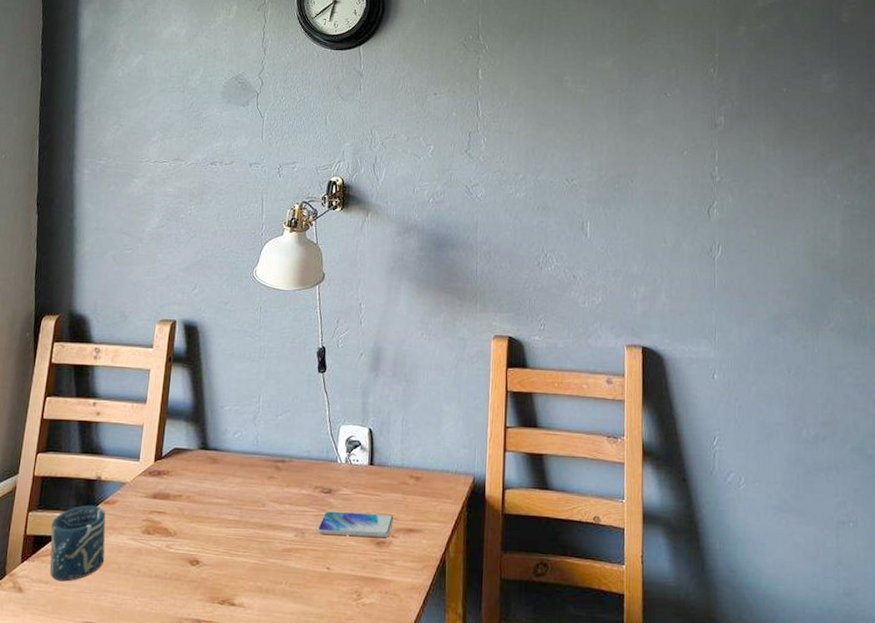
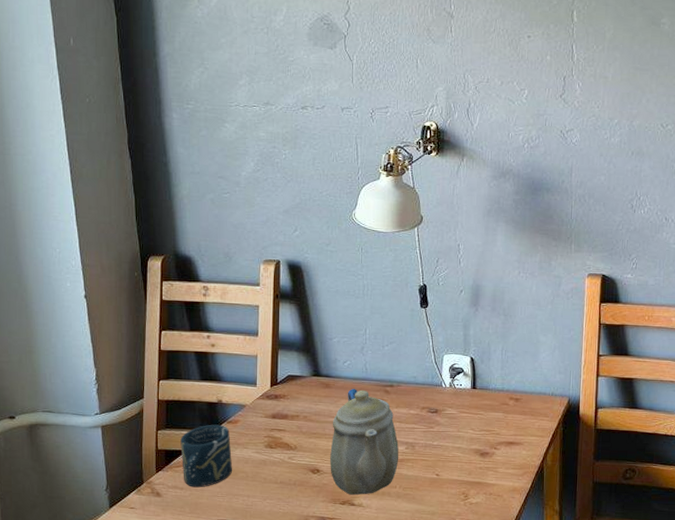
teapot: none [210,463,287,592] -> present [330,388,399,495]
smartphone: present [317,511,394,537] -> none [426,427,496,449]

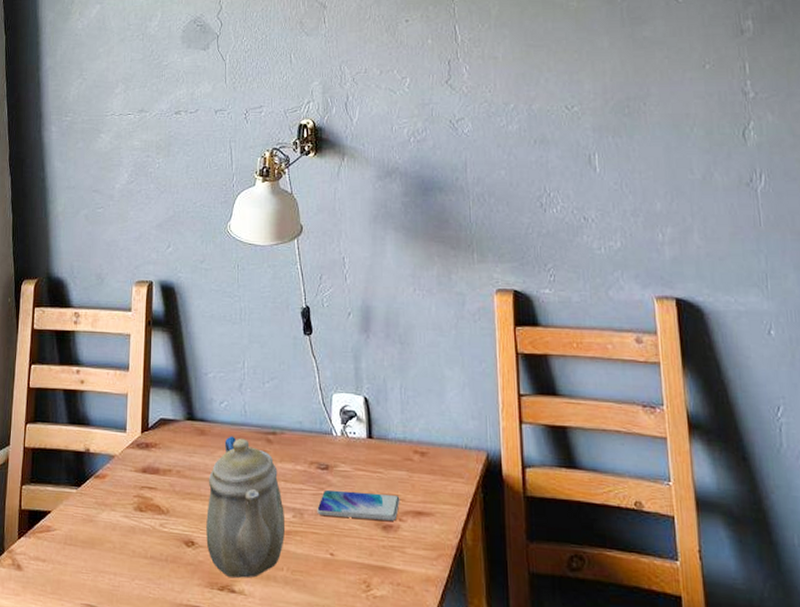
cup: present [180,424,233,488] -> none [44,479,99,560]
smartphone: none [426,427,496,449] -> present [317,489,400,521]

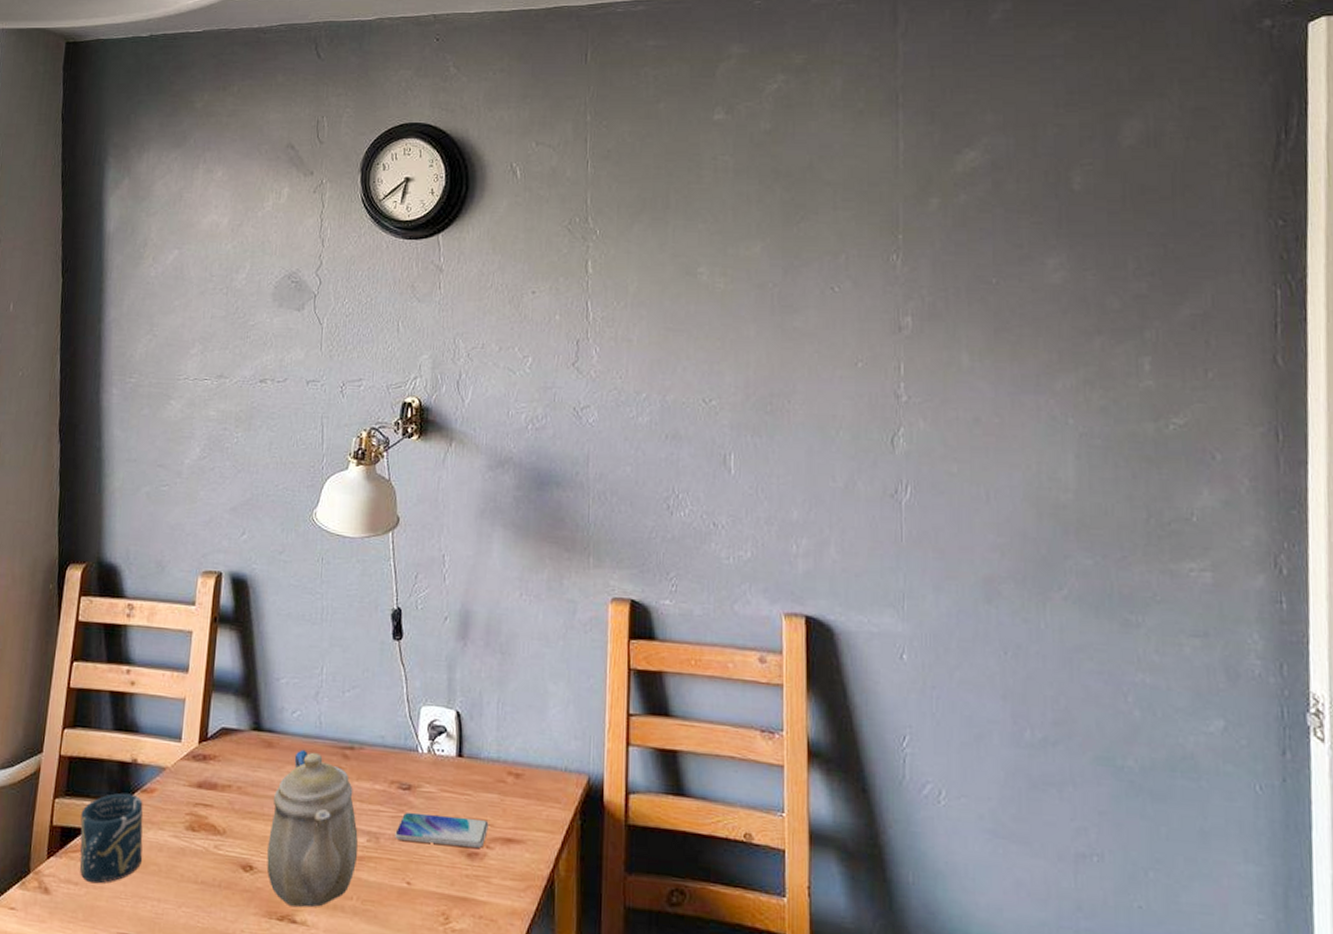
cup: none [44,479,99,560] -> present [80,792,143,884]

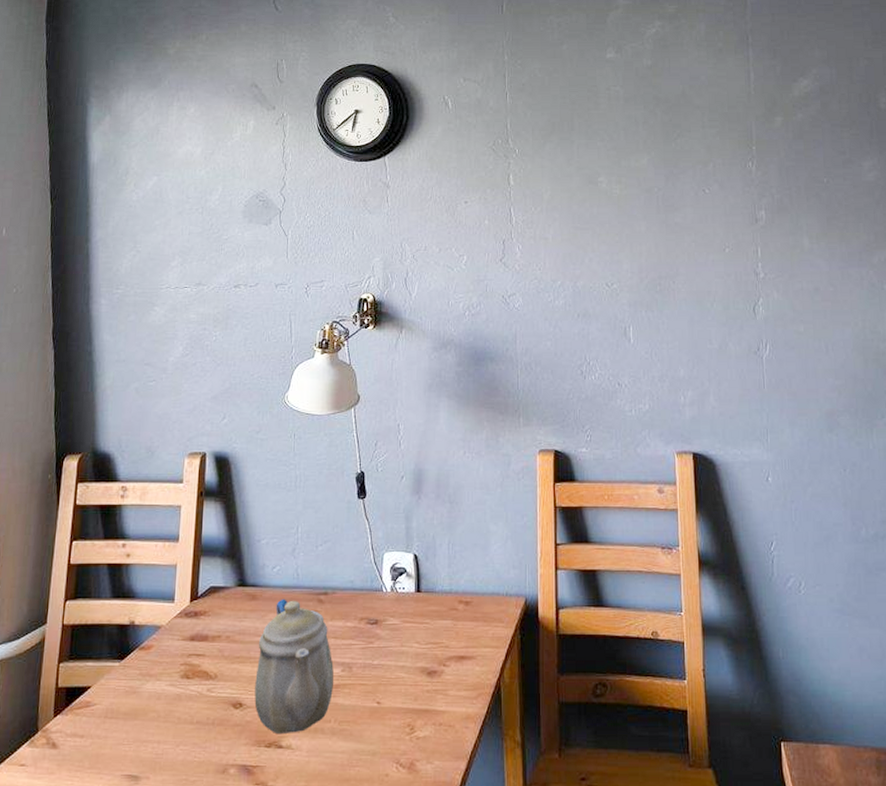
cup: present [80,792,143,884] -> none [84,652,143,734]
smartphone: present [395,811,489,848] -> none [365,642,445,667]

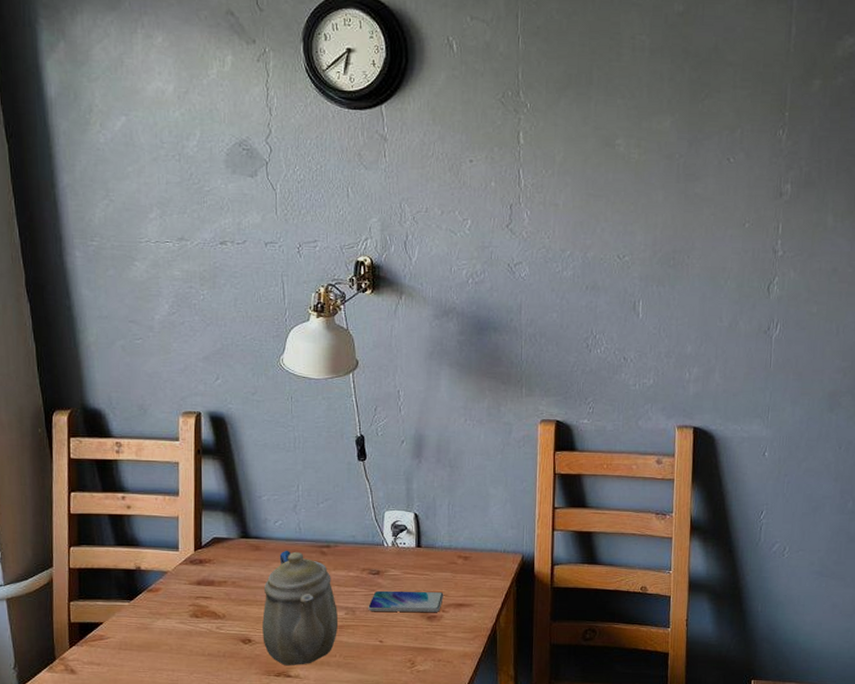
smartphone: none [365,642,445,667] -> present [368,590,444,612]

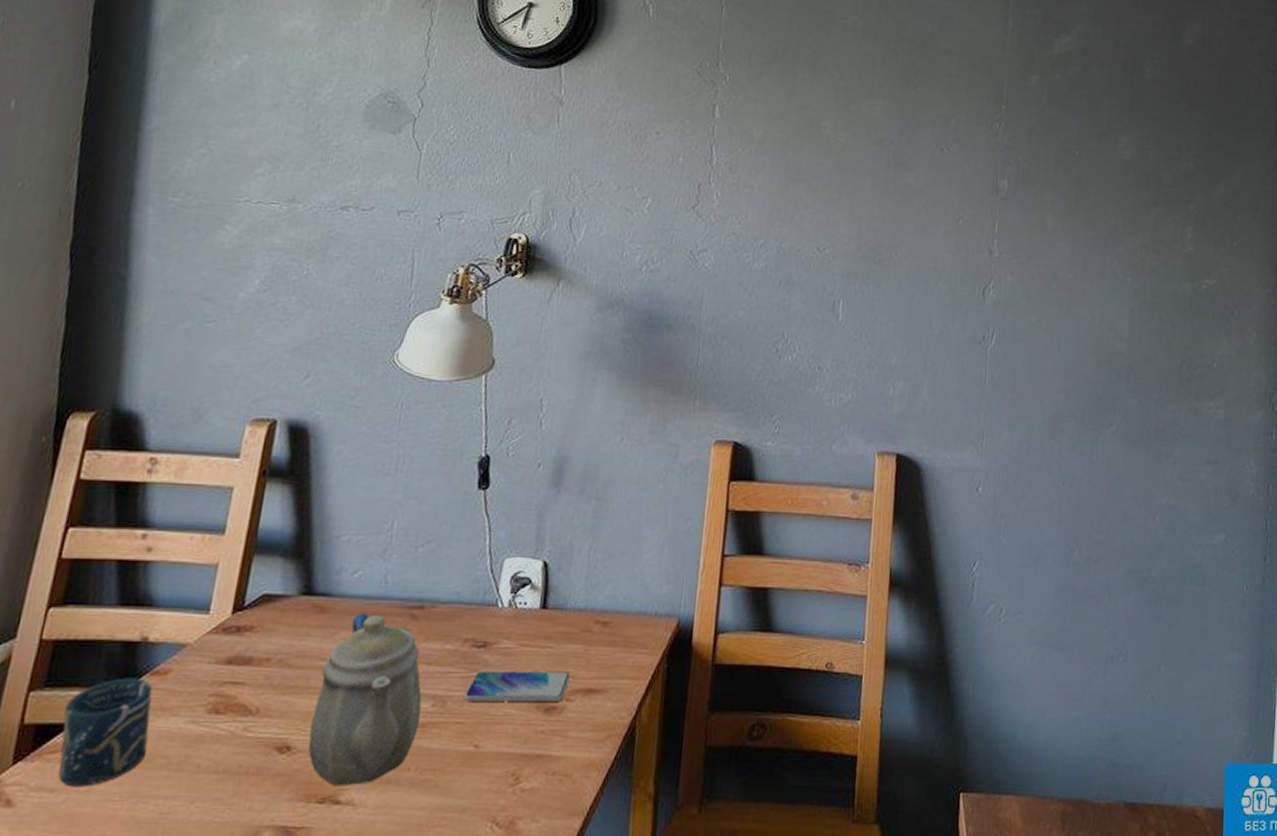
cup: none [95,593,155,663] -> present [58,677,153,787]

